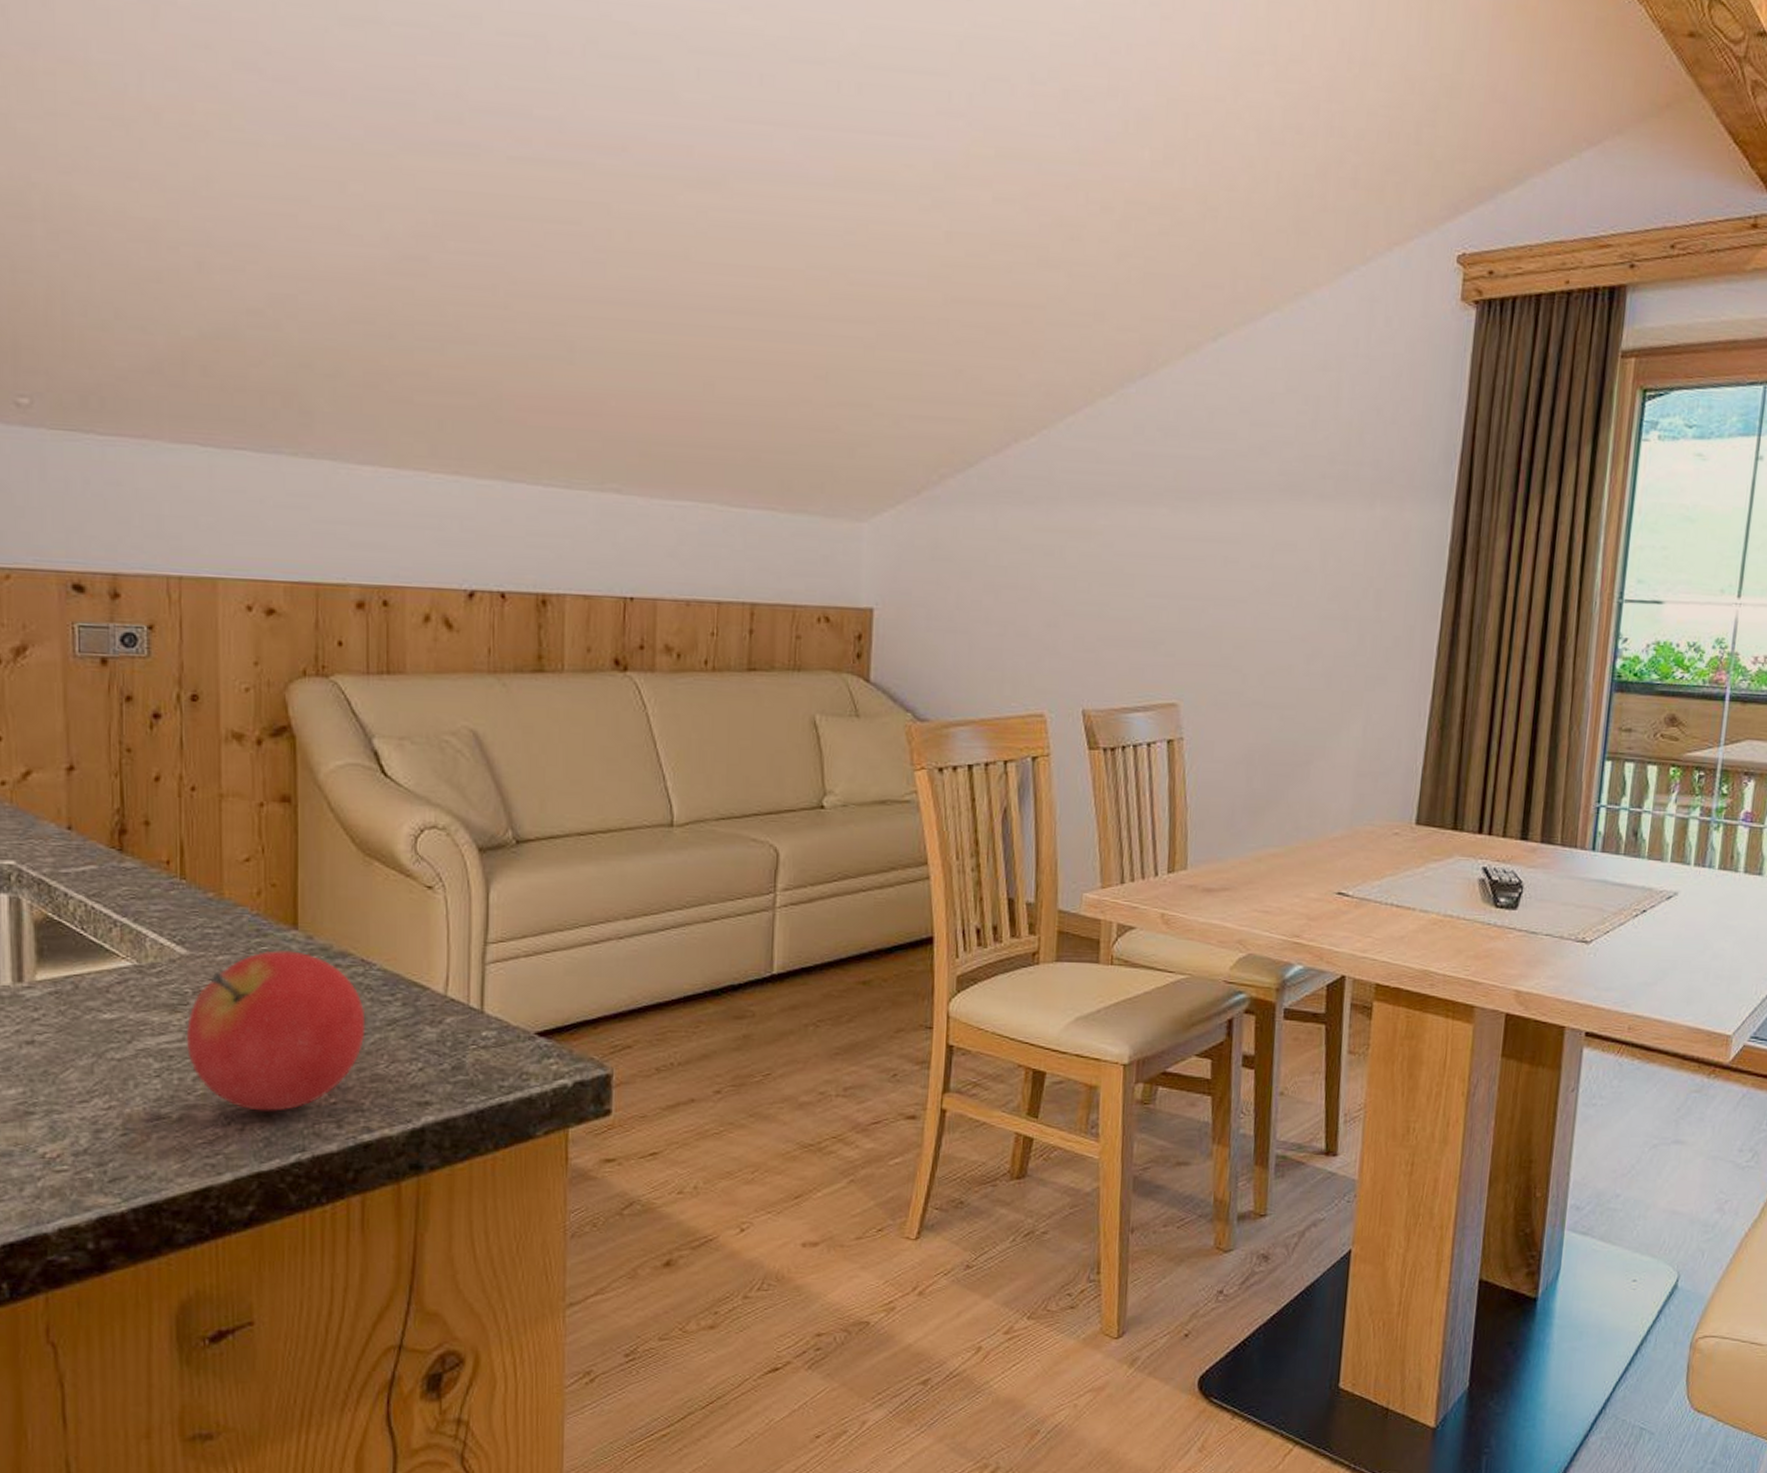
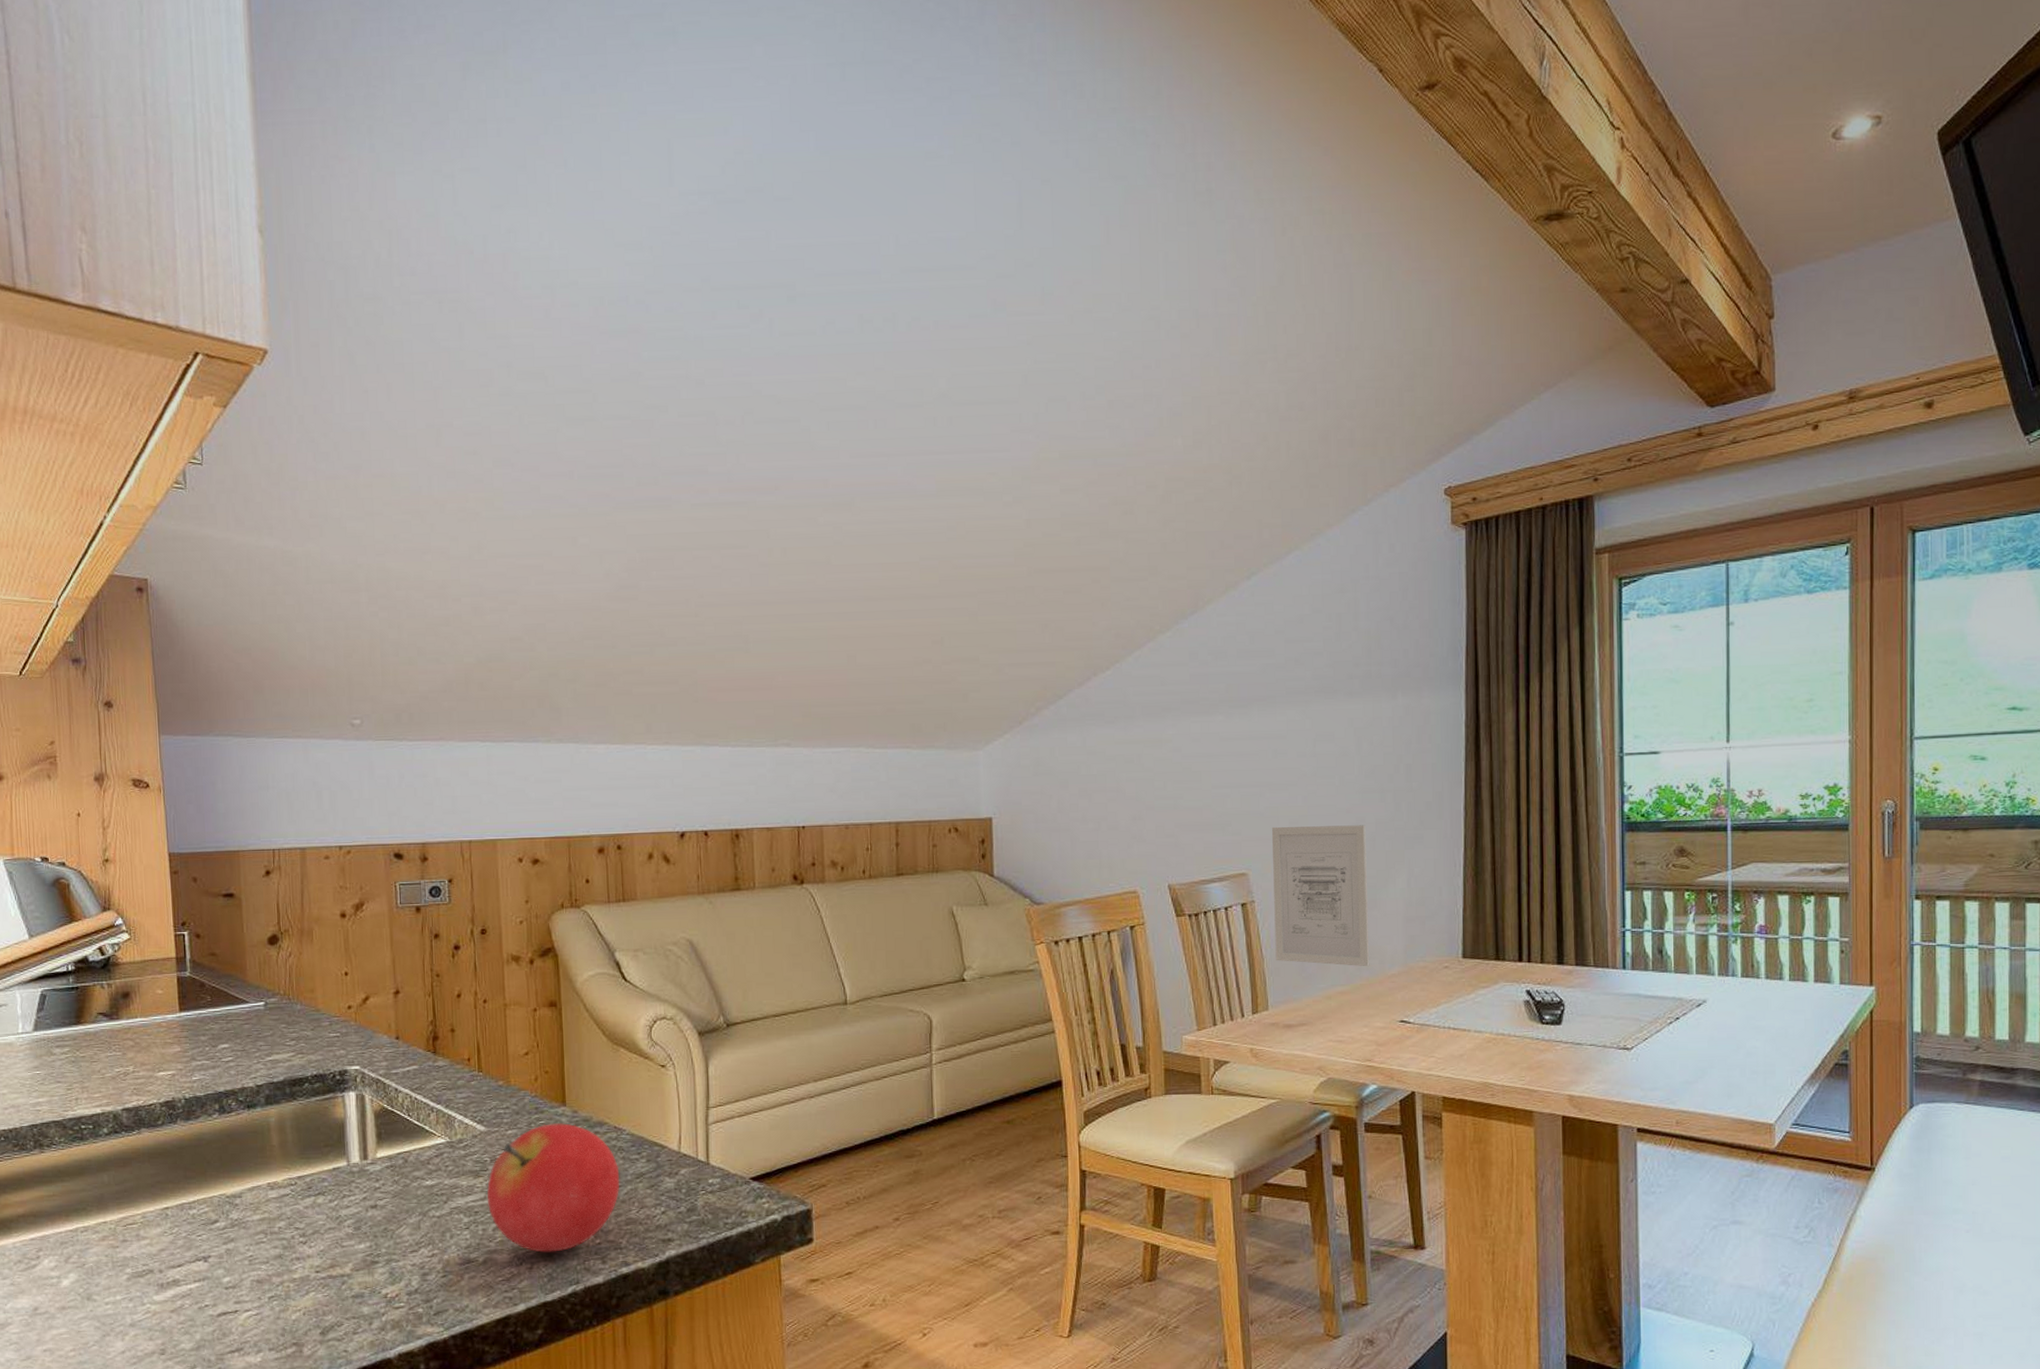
wall art: none [1201,650,1322,827] -> present [1271,825,1370,967]

